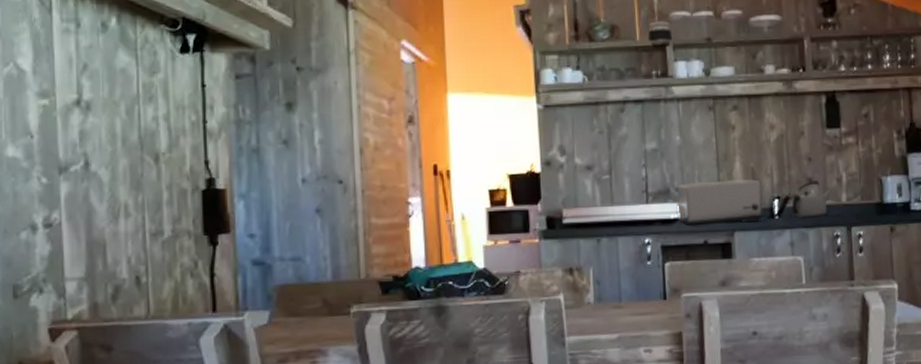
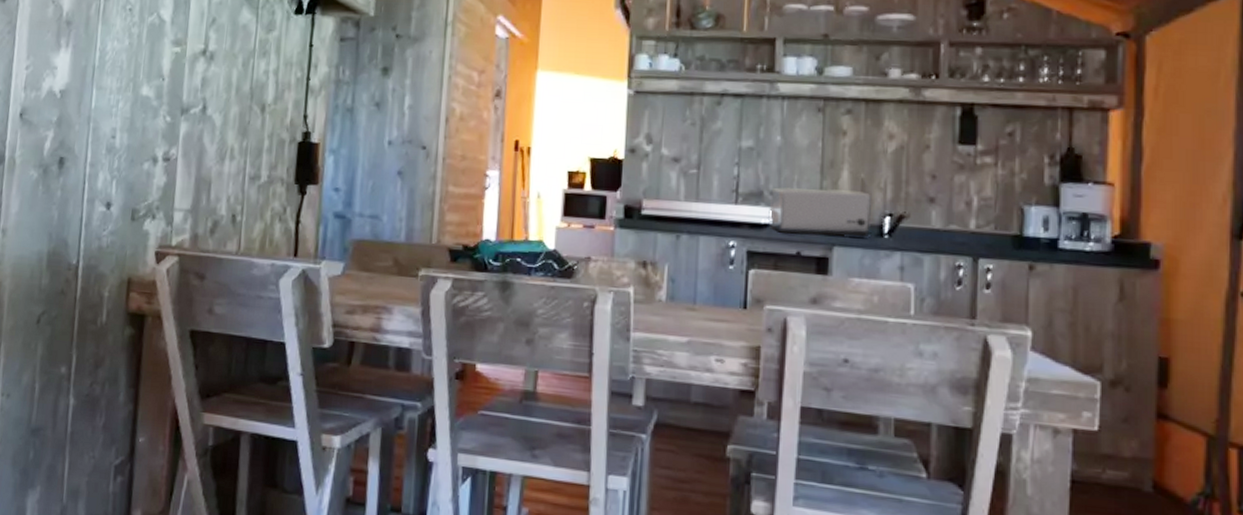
jar: present [648,21,672,48] -> none [757,13,784,42]
kettle: present [791,180,831,220] -> none [906,201,957,244]

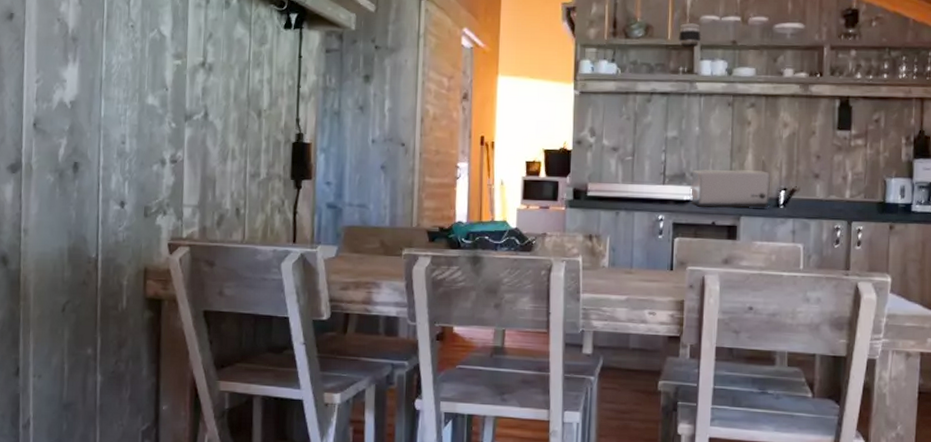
jar: none [757,13,784,42] -> present [679,23,700,48]

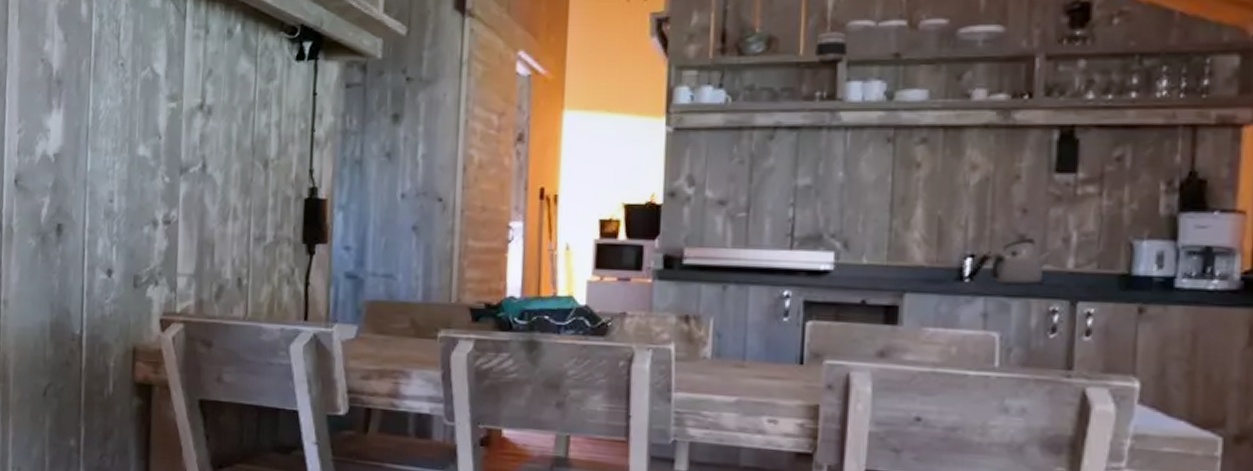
toaster: present [690,169,770,209] -> none [830,229,950,282]
kettle: none [796,176,836,211] -> present [990,238,1052,287]

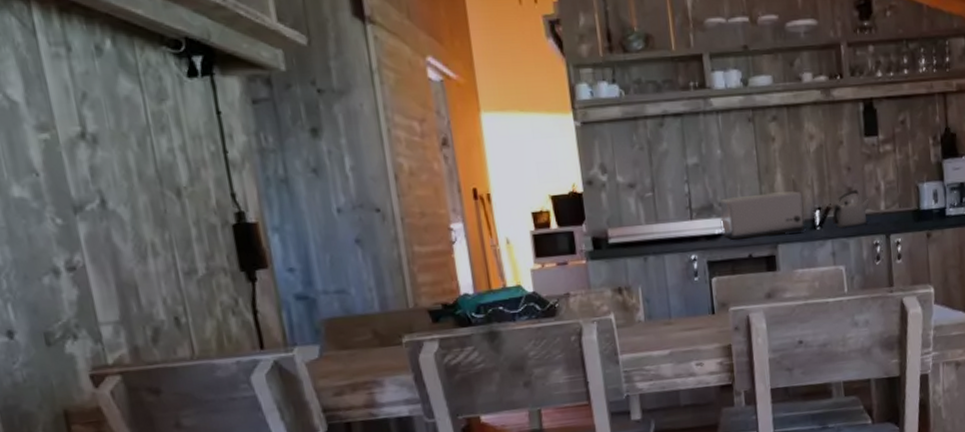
jar: present [815,32,847,65] -> none [683,29,708,58]
toaster: none [830,229,950,282] -> present [719,190,805,241]

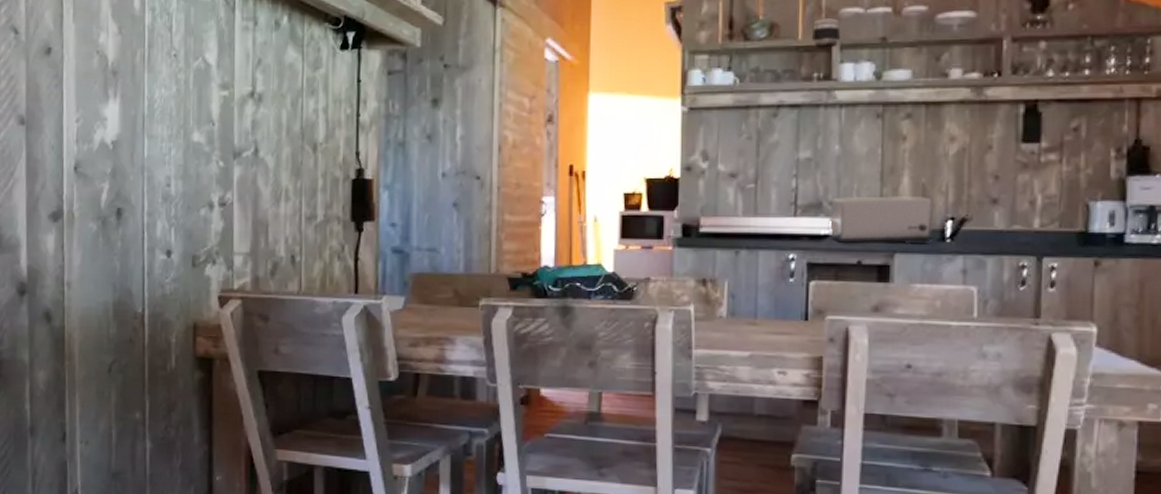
jar: none [683,29,708,58] -> present [812,18,840,48]
kettle: present [832,190,870,230] -> none [968,202,1021,245]

